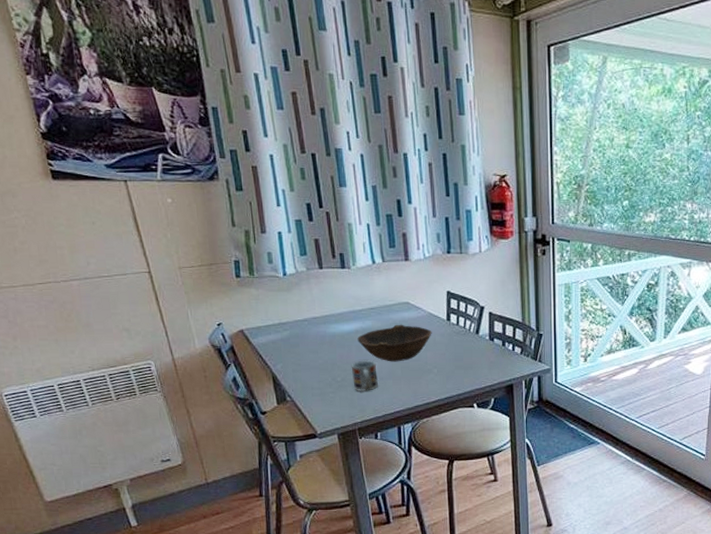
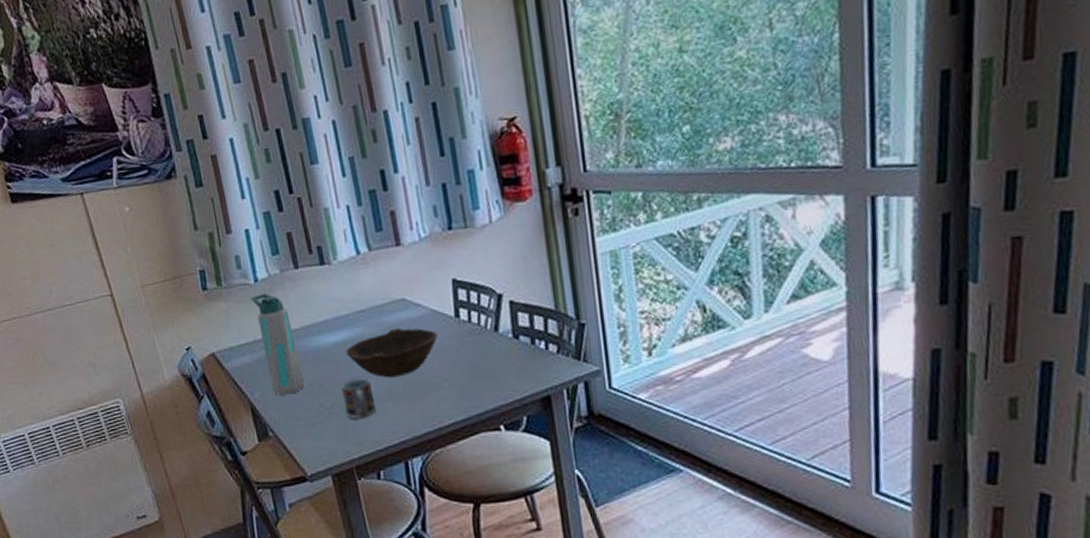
water bottle: none [280,286,321,369] -> present [251,293,305,395]

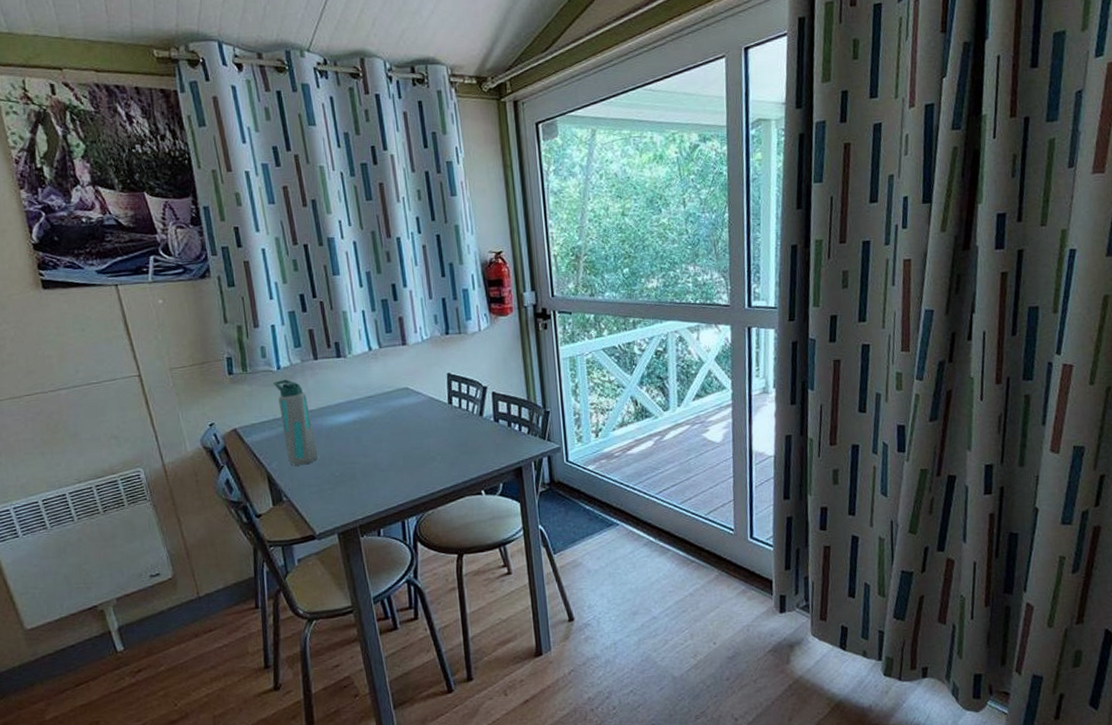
cup: present [341,377,376,420] -> none [350,451,379,487]
bowl: present [346,327,438,378] -> none [356,411,434,452]

